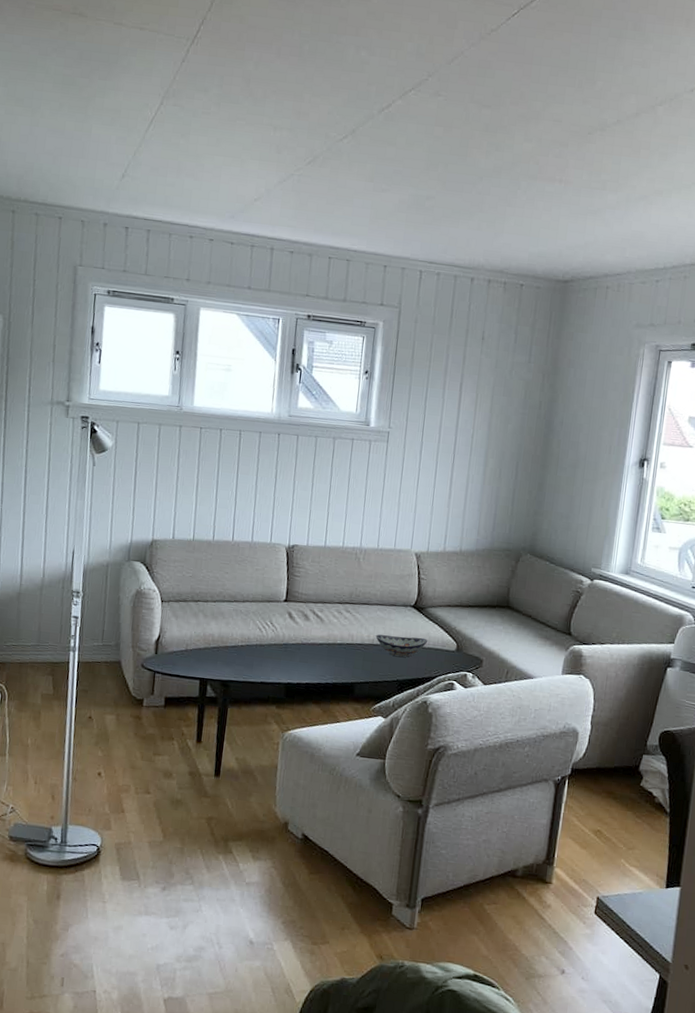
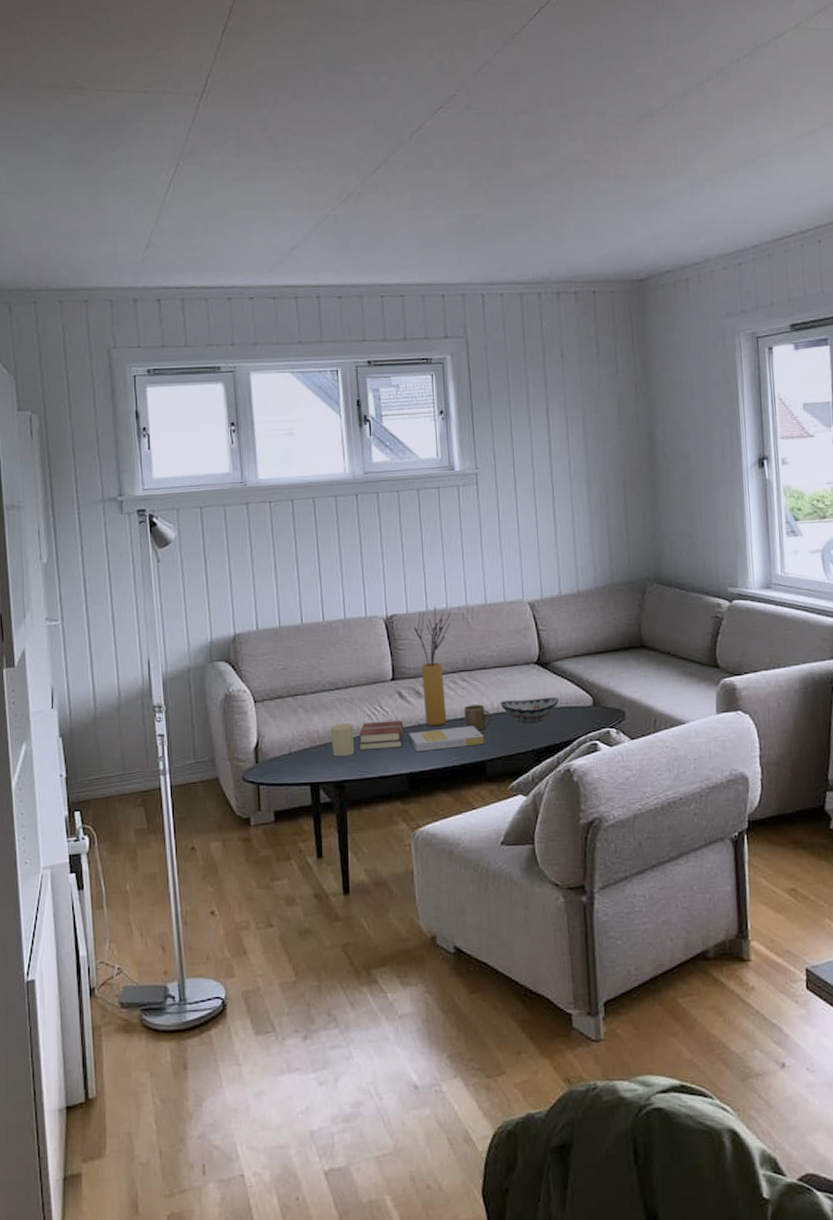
candle: none [223,631,245,661] -> present [330,723,355,758]
books: none [246,634,289,661] -> present [358,720,404,751]
book: none [292,648,358,669] -> present [409,726,485,752]
vase: none [308,543,346,648] -> present [414,606,451,727]
mug: none [342,633,366,657] -> present [464,704,491,731]

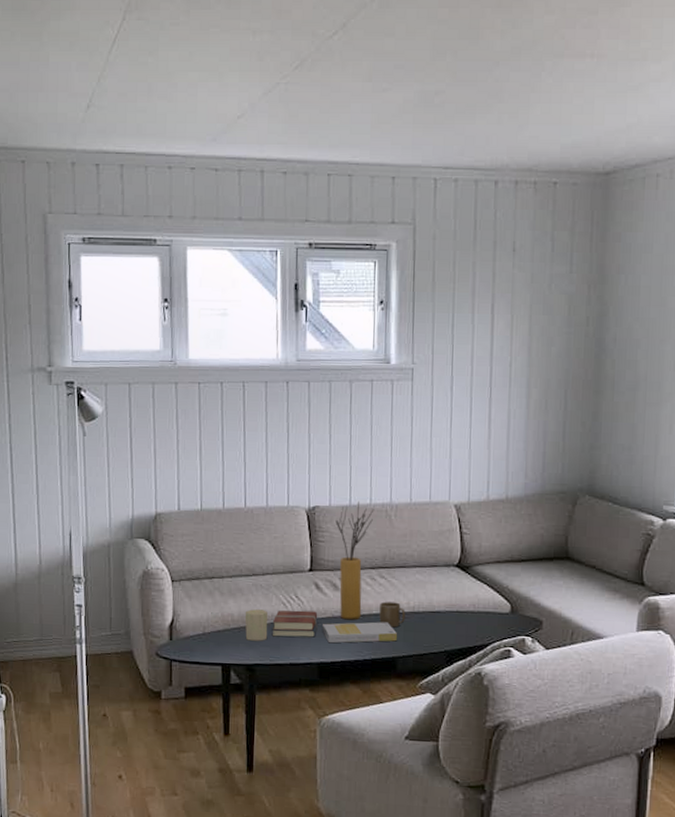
decorative bowl: present [500,697,560,724] -> none [416,600,477,625]

